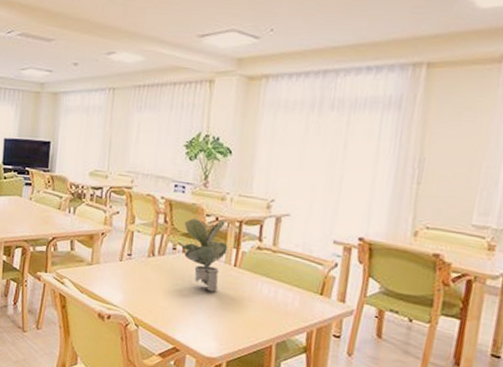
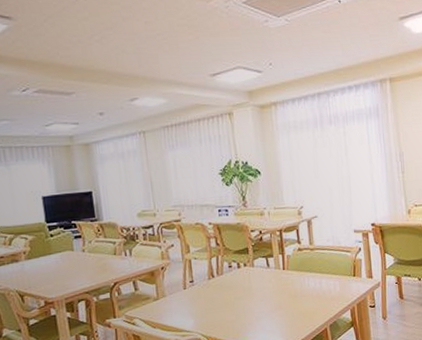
potted plant: present [181,218,228,292] -> none [234,232,275,296]

